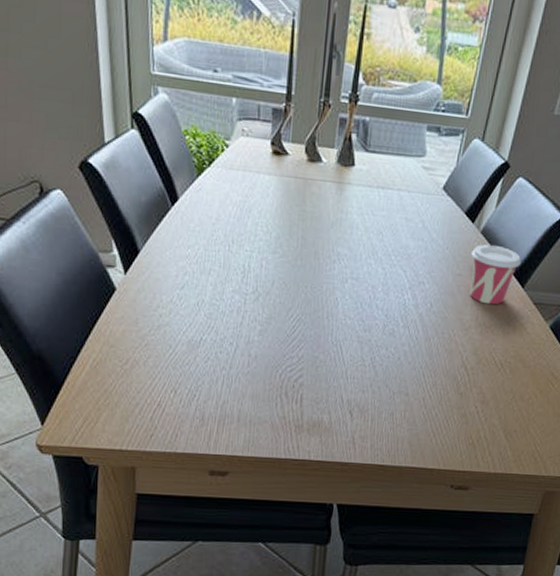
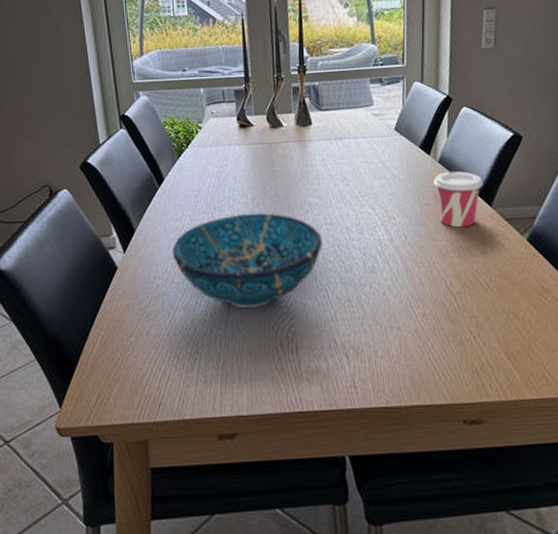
decorative bowl: none [180,252,345,354] -> present [173,213,322,309]

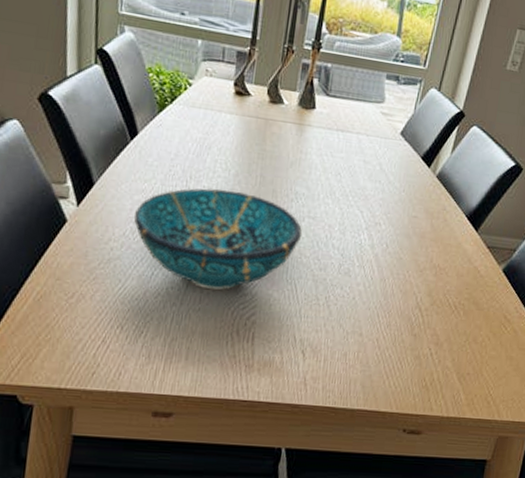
cup: present [433,171,484,228] -> none [424,188,476,248]

